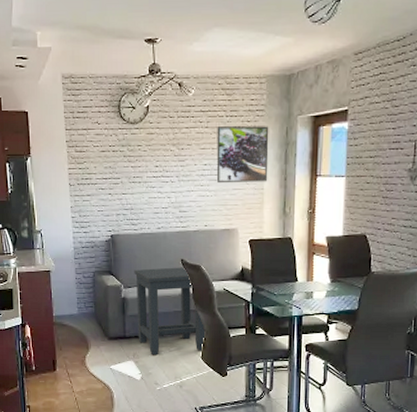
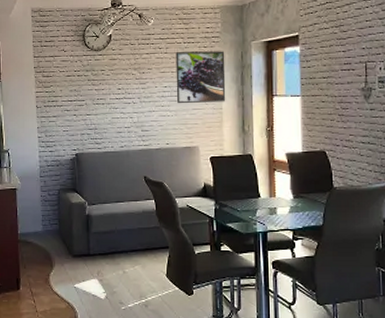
side table: present [134,267,204,355] -> none [98,184,169,273]

